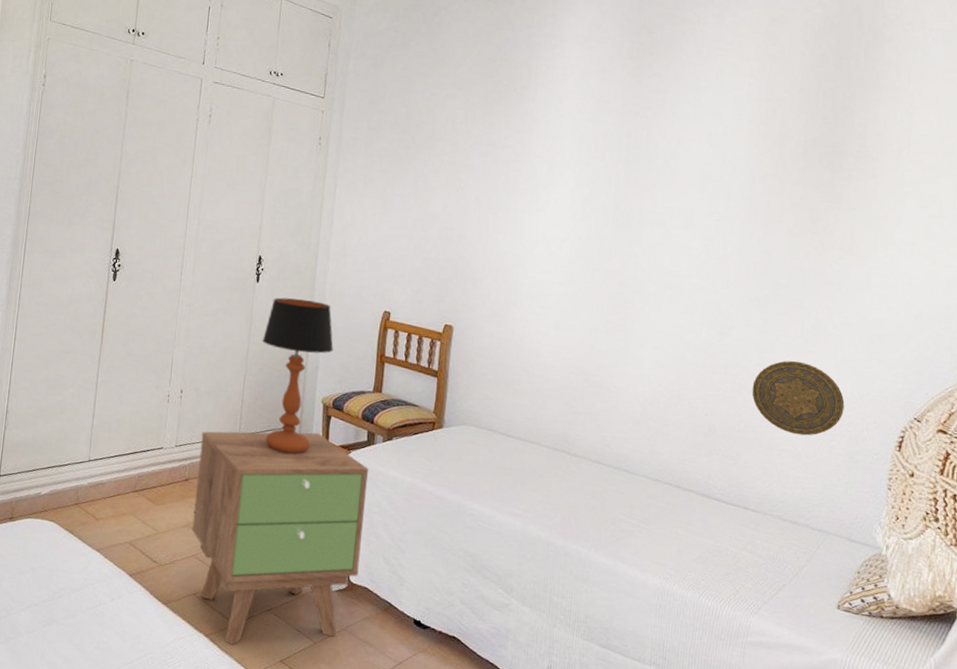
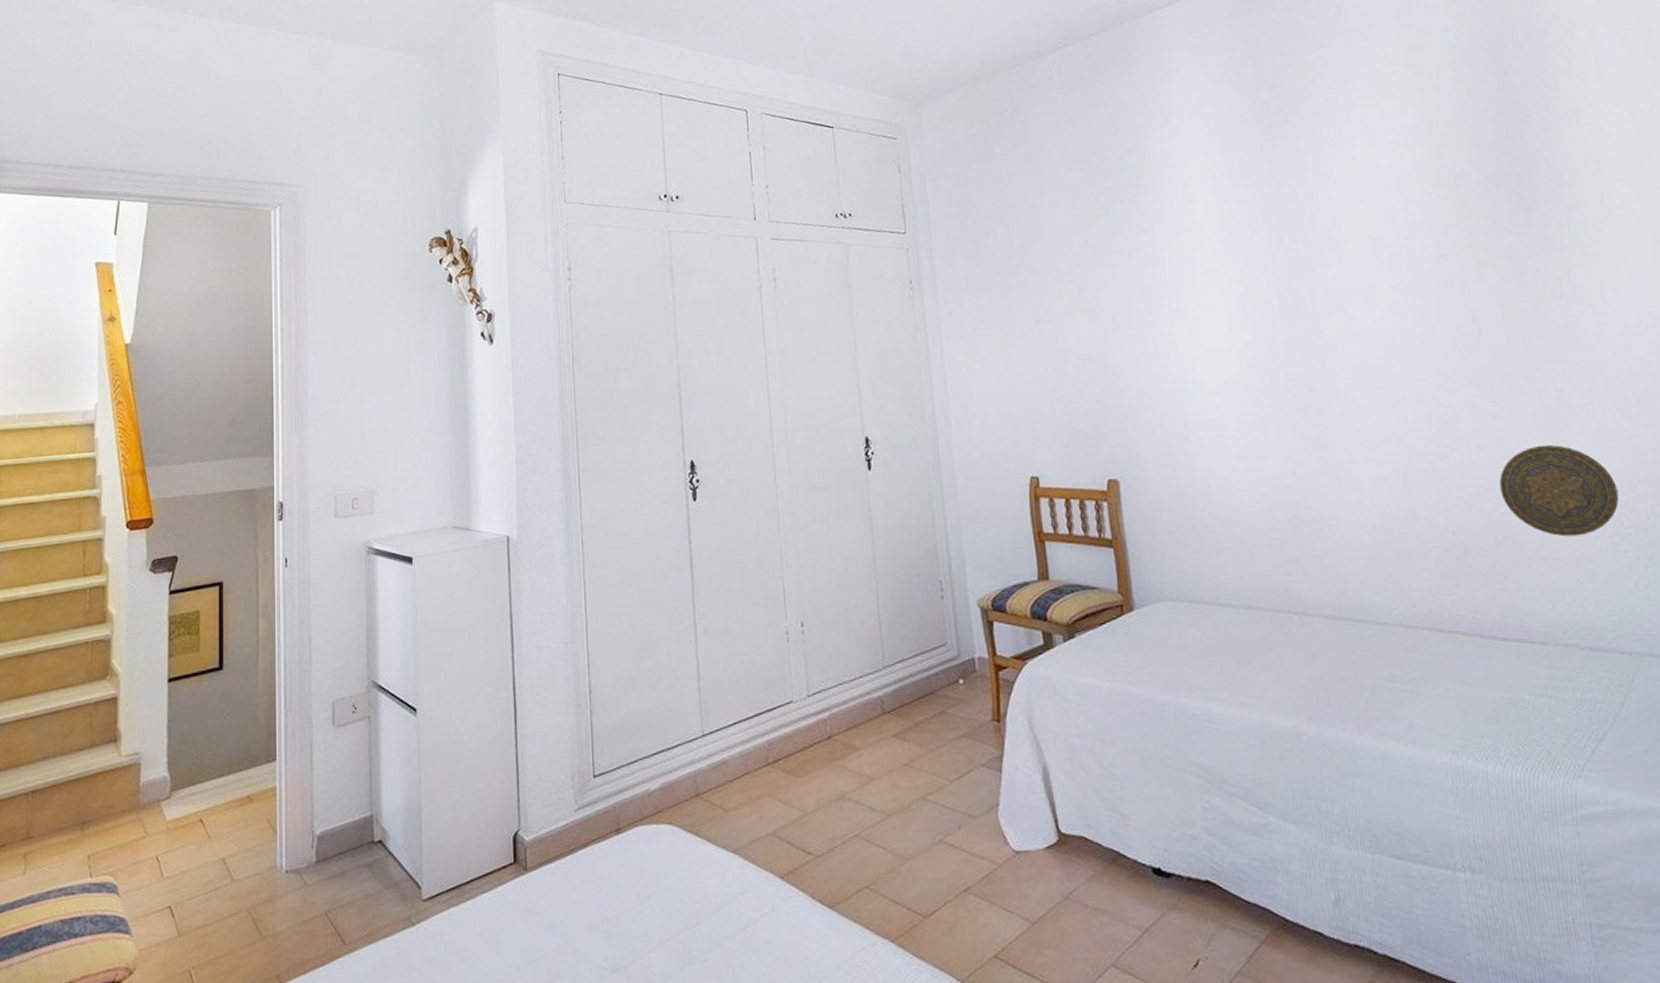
nightstand: present [192,431,369,646] -> none [837,646,1069,947]
table lamp: present [262,297,334,455] -> none [889,480,978,680]

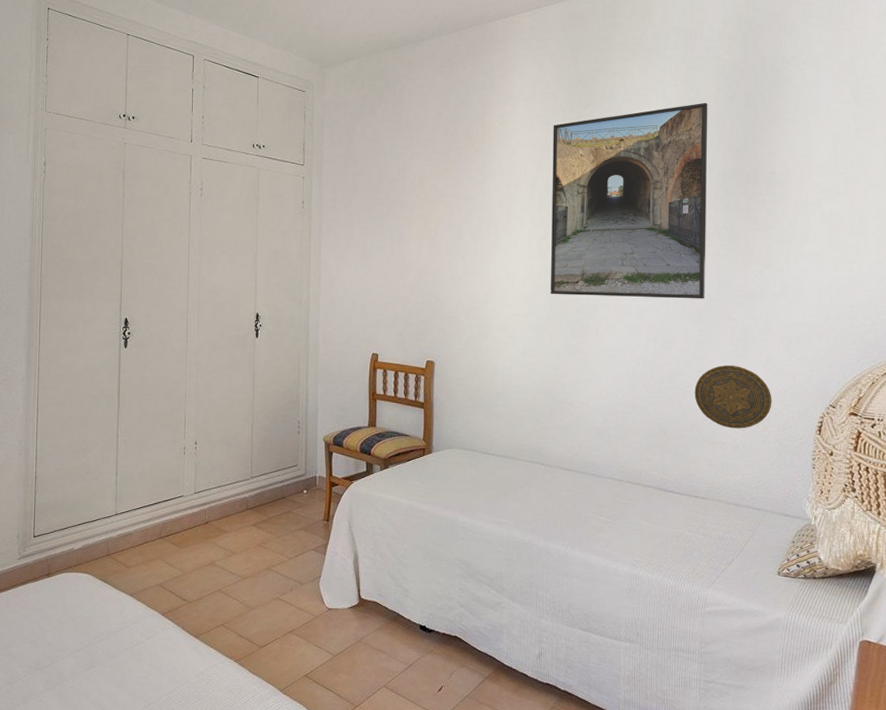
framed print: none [1235,89,1491,371] -> present [551,102,708,299]

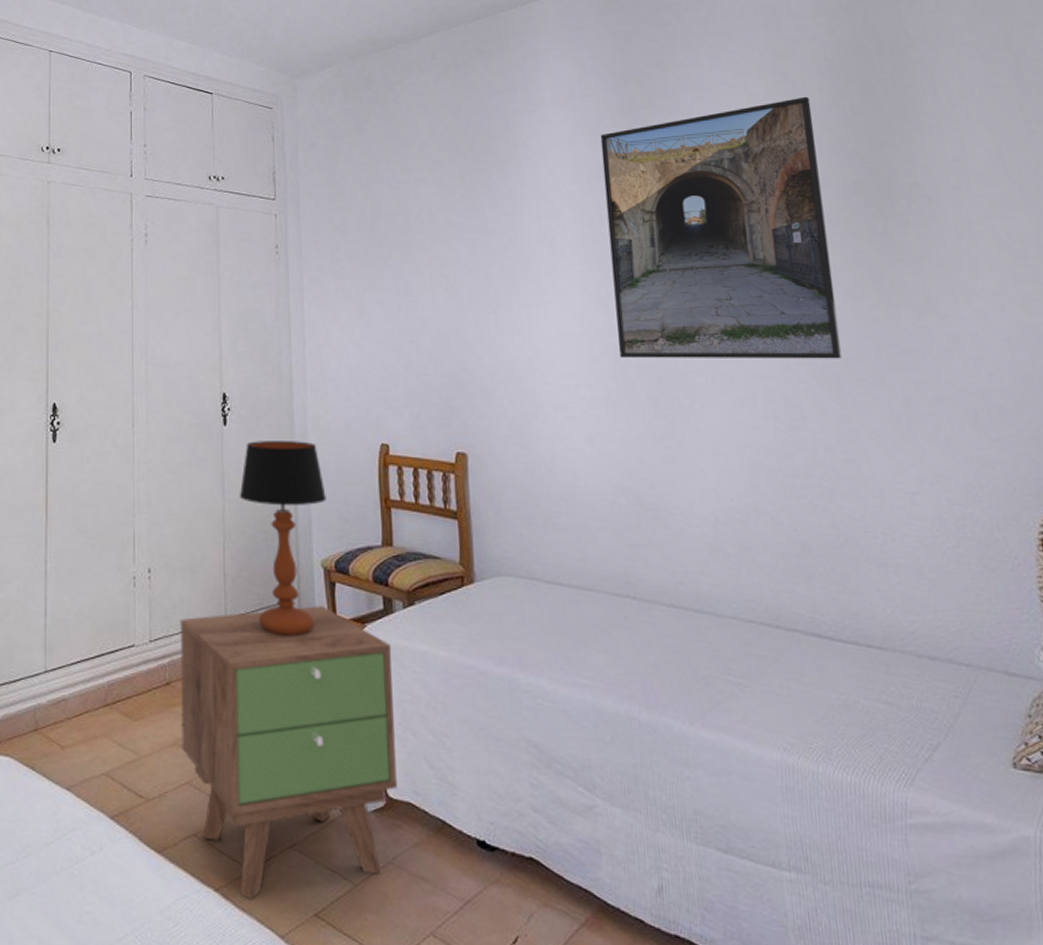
nightstand: none [215,468,370,667] -> present [180,606,397,900]
table lamp: none [265,349,330,490] -> present [239,441,326,636]
decorative plate: present [694,365,772,429] -> none [843,451,964,544]

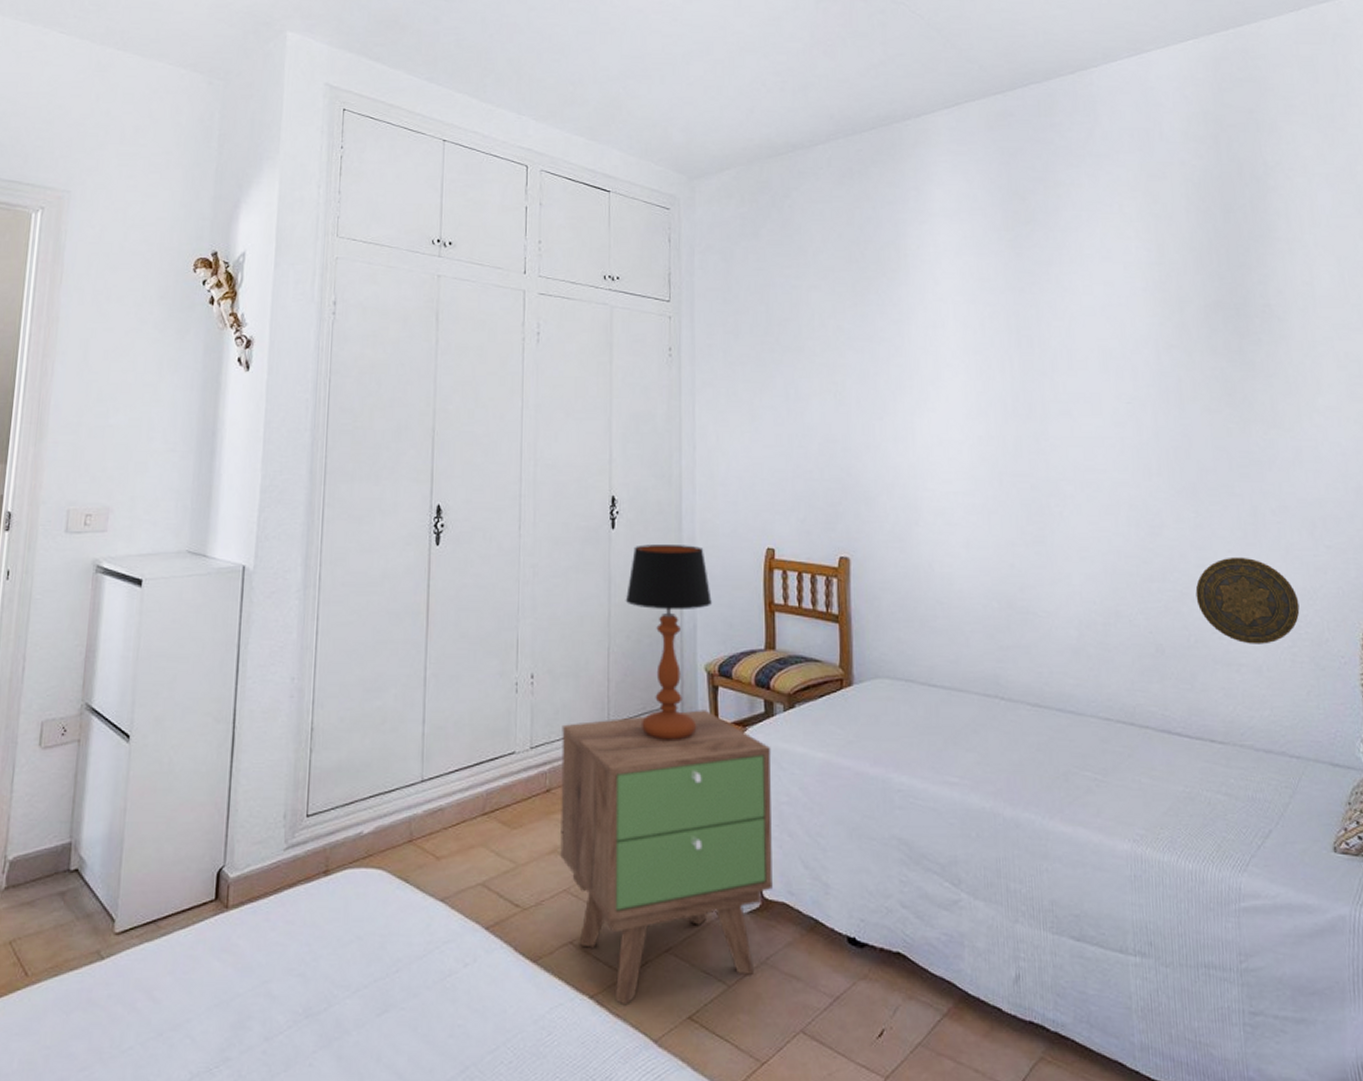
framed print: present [600,96,843,359] -> none [985,218,1199,470]
decorative plate: none [843,451,964,544] -> present [1195,557,1300,644]

